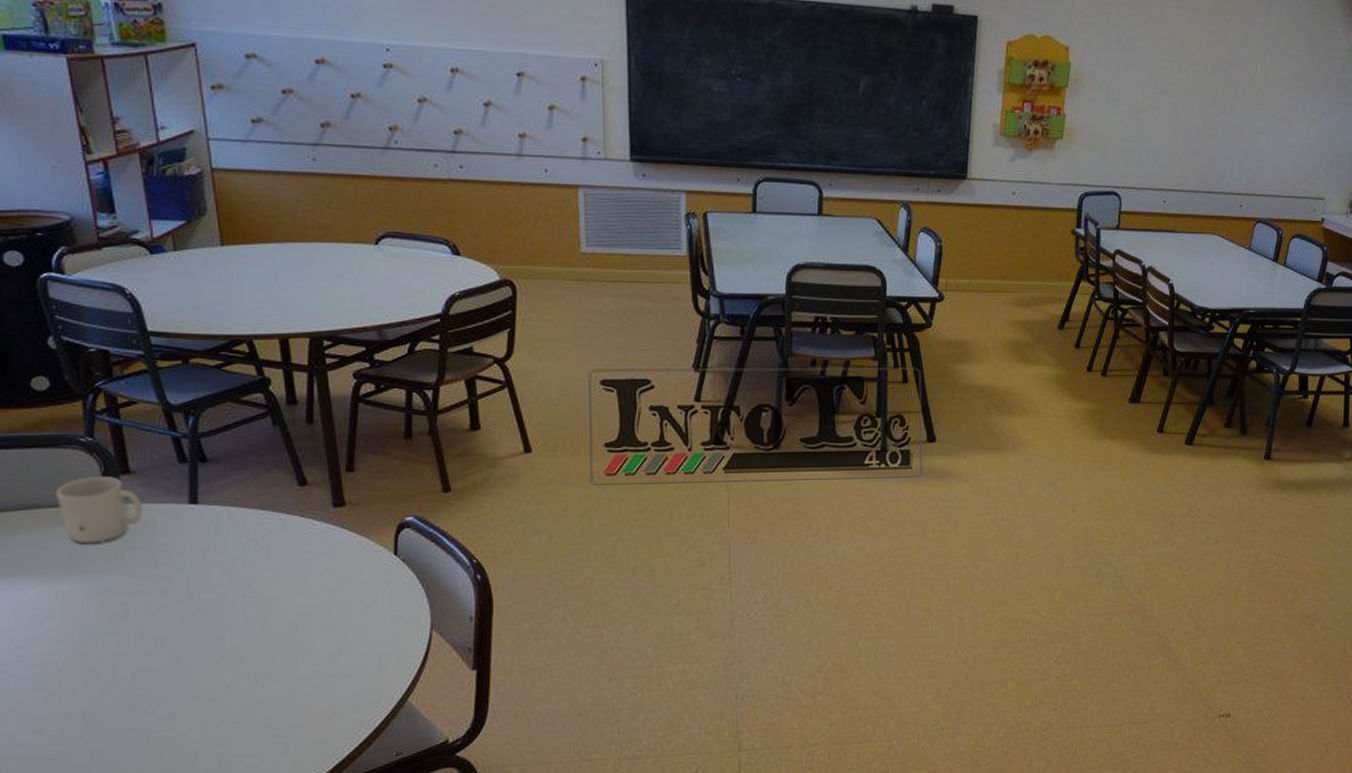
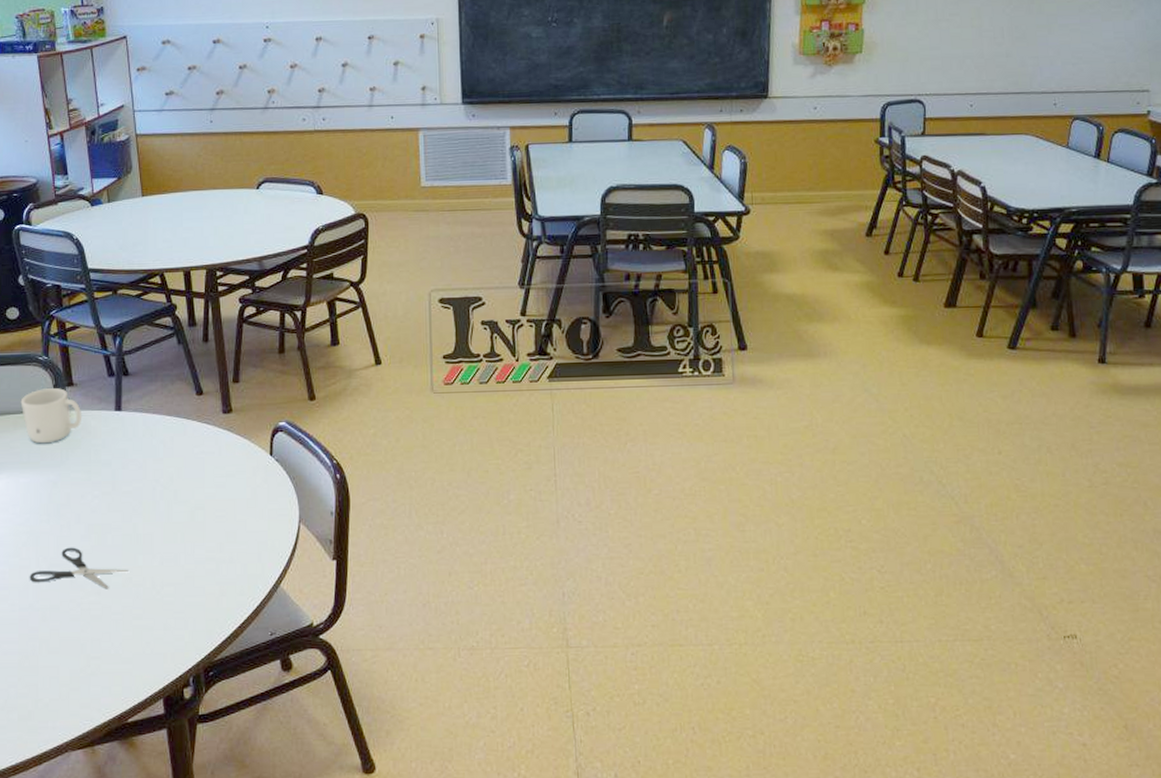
scissors: none [74,666,211,714] -> present [29,547,128,590]

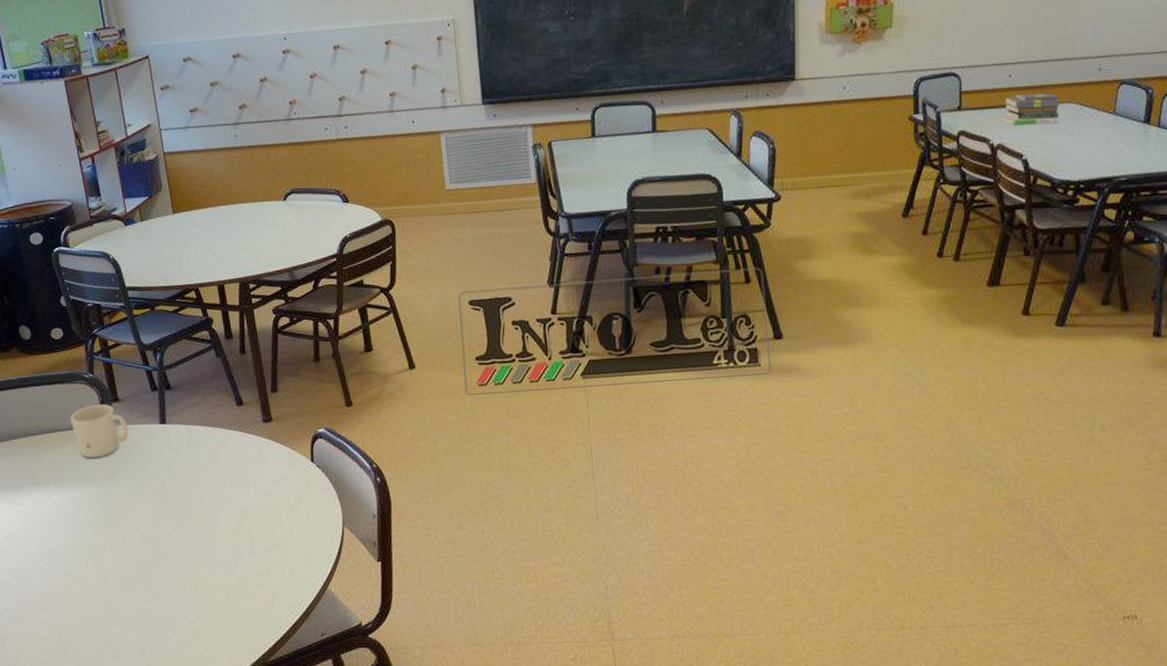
scissors: present [29,547,128,590] -> none [88,556,182,596]
books: none [960,123,1017,154] -> present [999,93,1060,126]

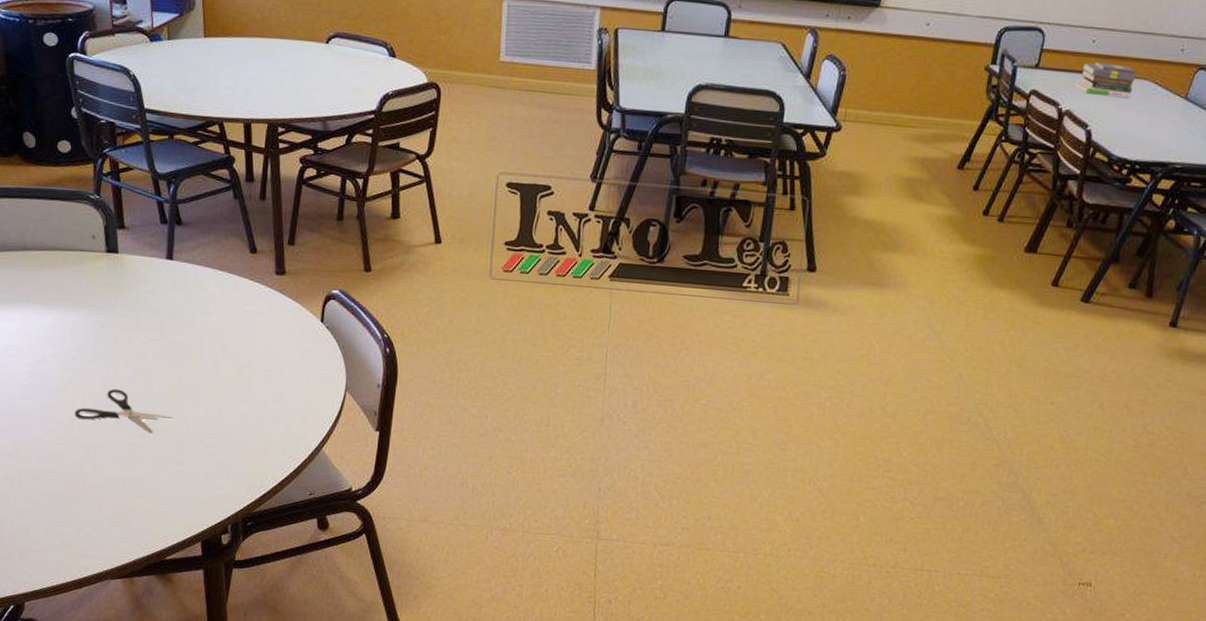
mug: present [70,404,129,459] -> none [70,228,133,285]
scissors: none [88,556,182,596] -> present [74,389,173,434]

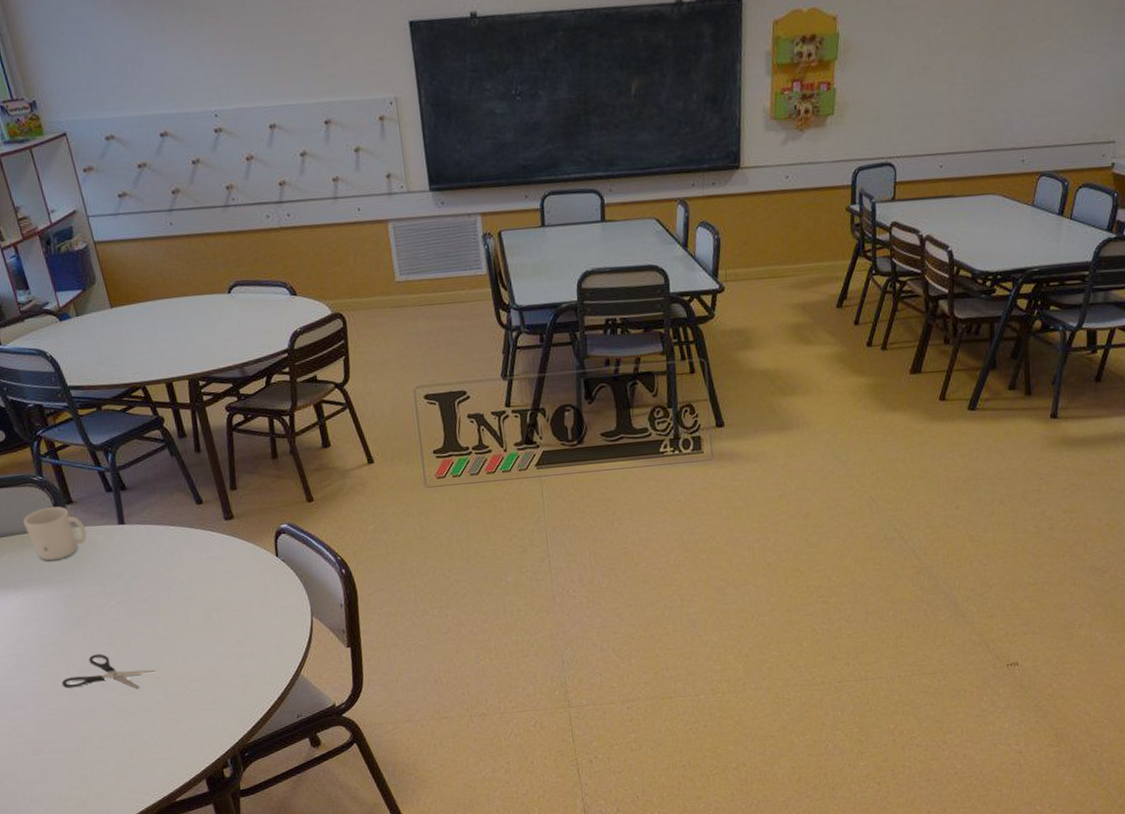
mug: none [70,228,133,285] -> present [22,506,88,561]
books: present [1074,61,1137,98] -> none [929,184,985,217]

